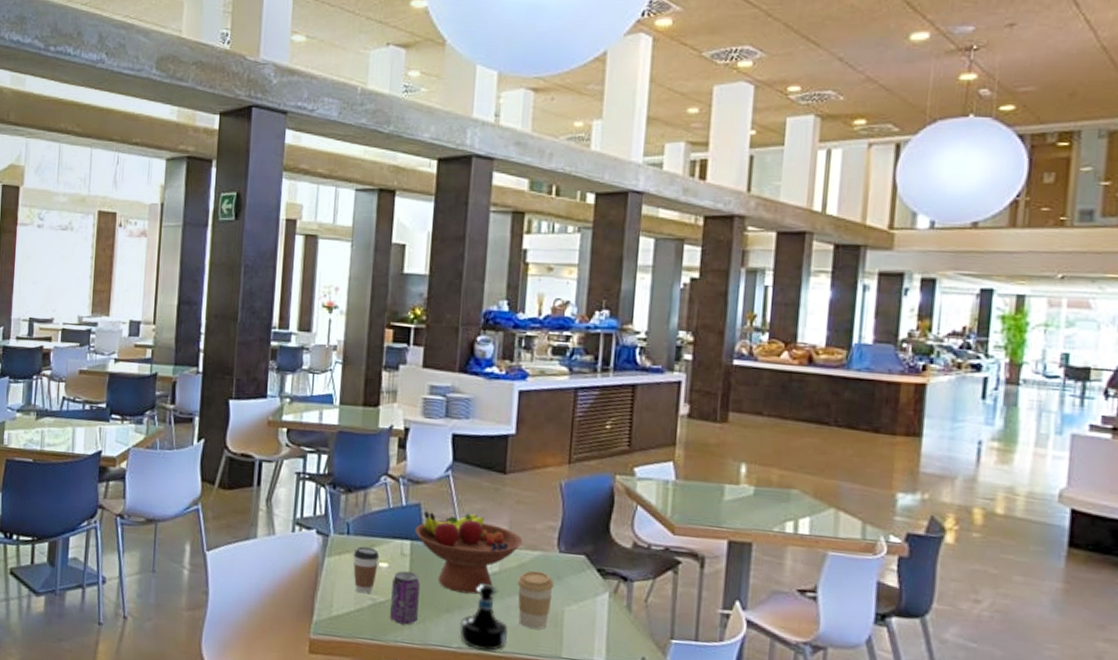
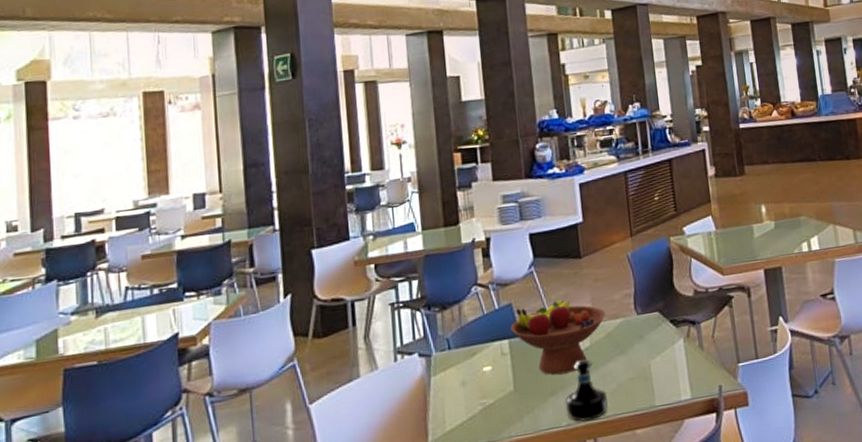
coffee cup: present [353,546,380,594] -> none [457,355,483,402]
beverage can: present [390,571,420,625] -> none [498,368,527,420]
coffee cup: present [517,570,555,629] -> none [607,335,639,389]

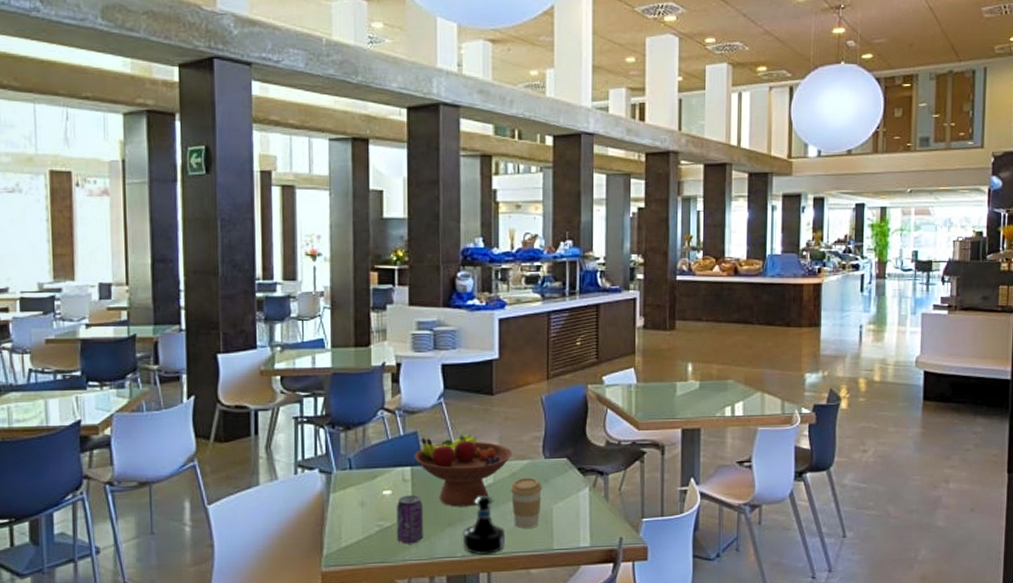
beverage can: none [498,368,527,420] -> present [397,495,423,544]
coffee cup: none [607,335,639,389] -> present [510,477,543,528]

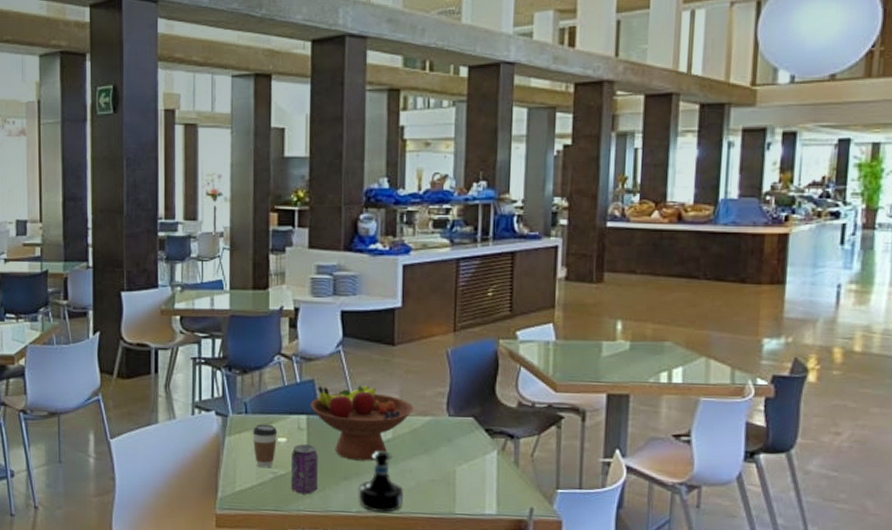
coffee cup: none [357,478,383,522] -> present [252,424,278,468]
coffee cup: present [510,477,543,528] -> none [410,435,446,489]

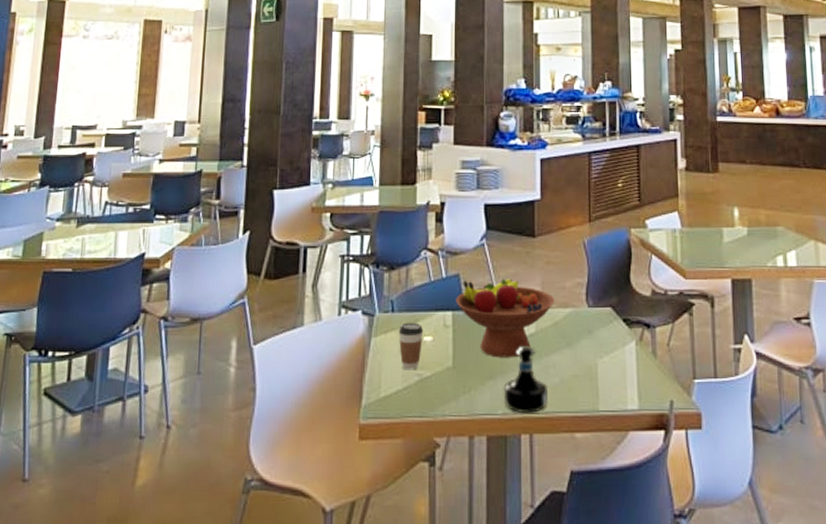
beverage can: present [291,444,318,495] -> none [437,343,463,397]

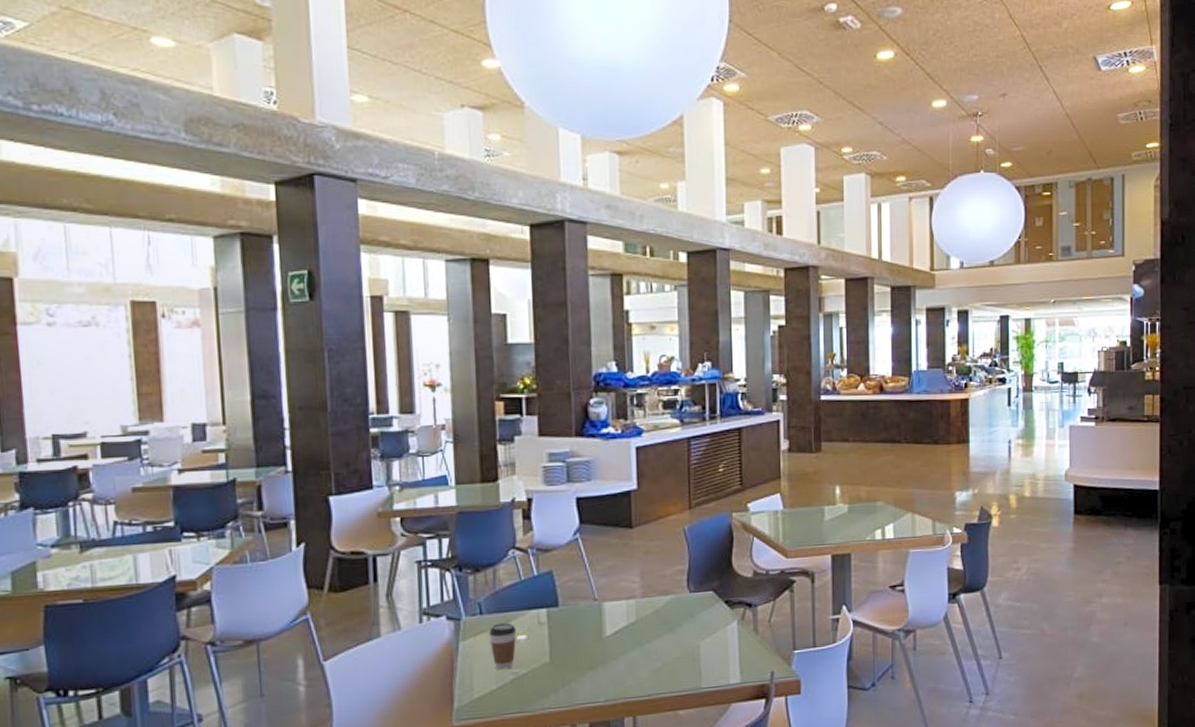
fruit bowl: present [456,278,555,358] -> none [550,571,655,649]
tequila bottle: present [503,346,549,413] -> none [604,635,651,698]

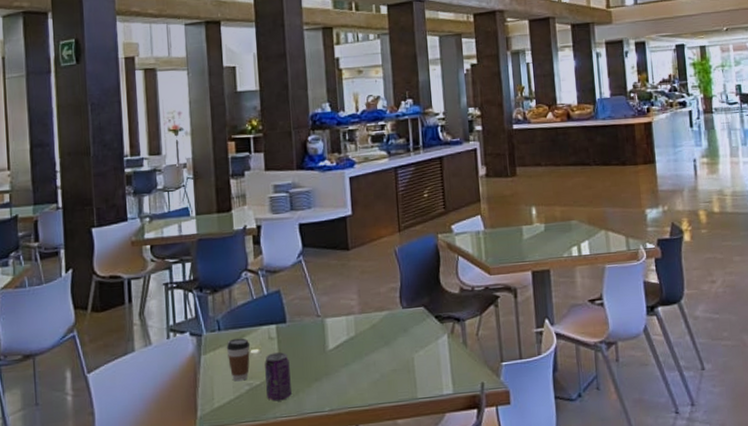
beverage can: none [533,638,562,692] -> present [265,352,292,402]

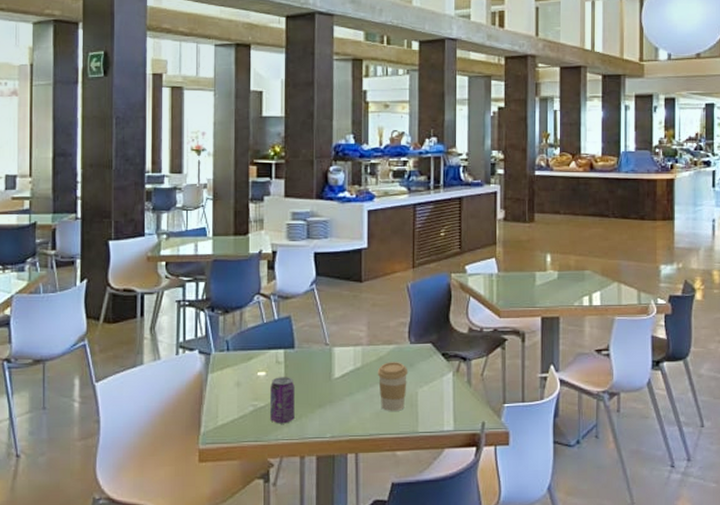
coffee cup: present [226,338,251,382] -> none [233,360,258,402]
coffee cup: none [371,328,403,379] -> present [377,362,409,411]

